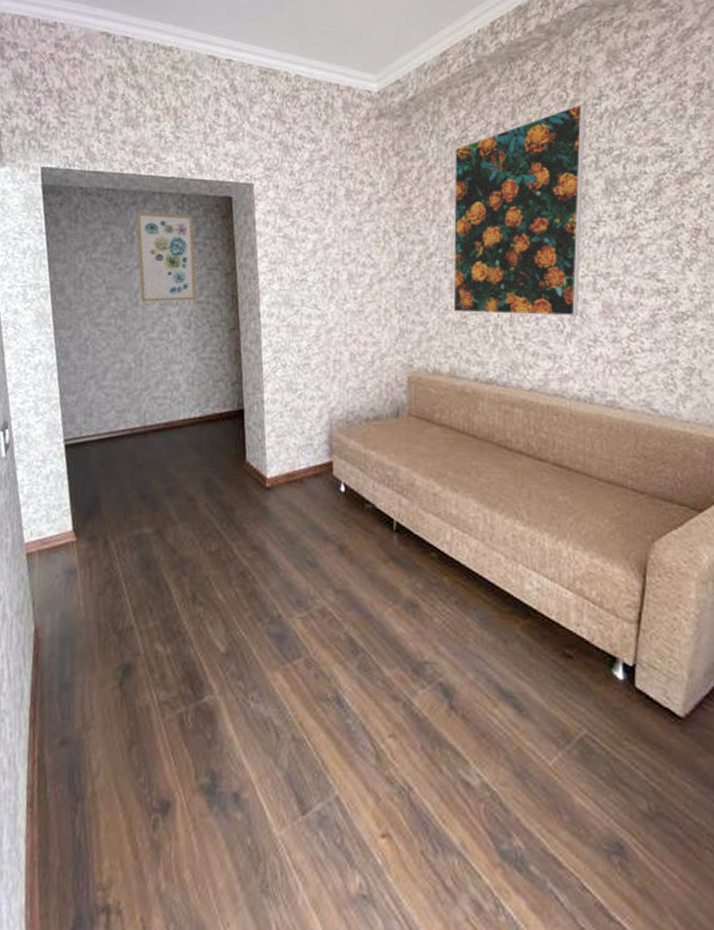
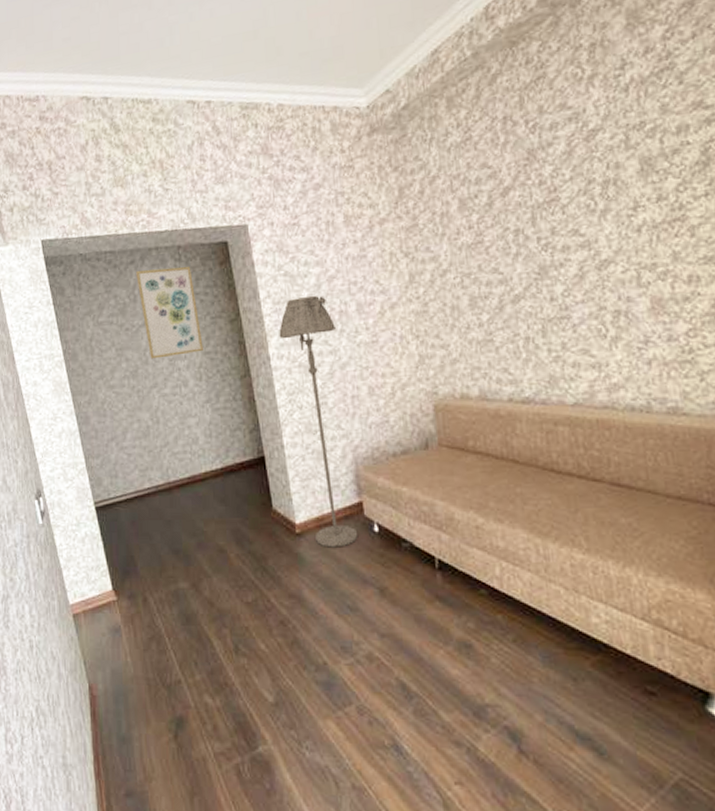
floor lamp: none [271,260,326,504] -> present [279,295,359,548]
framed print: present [453,104,586,317] -> none [459,78,623,330]

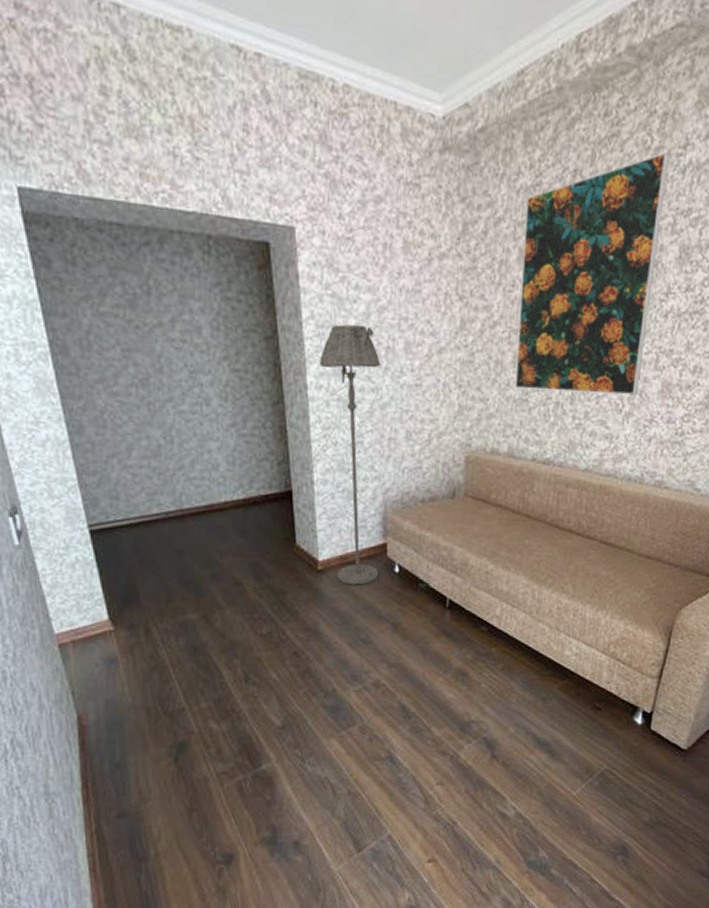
wall art: present [136,266,203,359] -> none [152,255,231,369]
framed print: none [459,78,623,330] -> present [515,152,670,396]

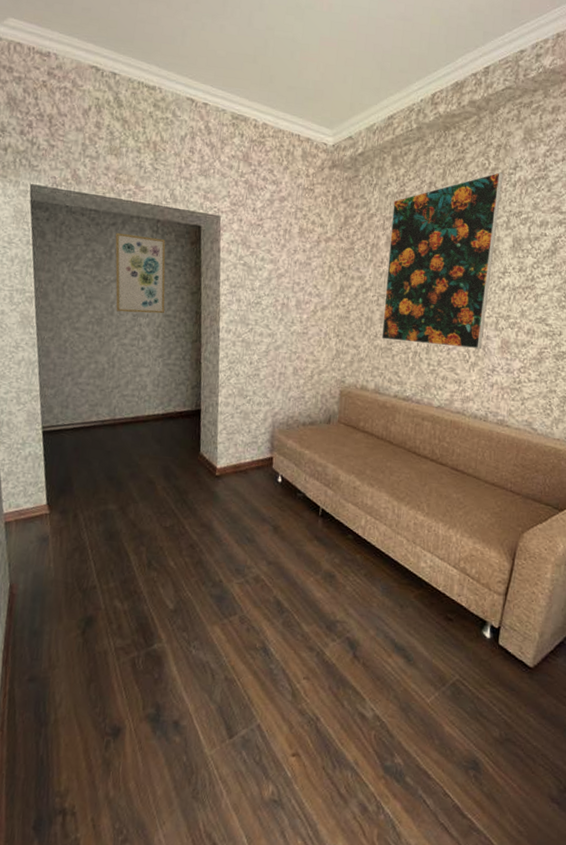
wall art: none [152,255,231,369] -> present [115,232,166,314]
floor lamp: present [319,324,381,585] -> none [230,285,277,491]

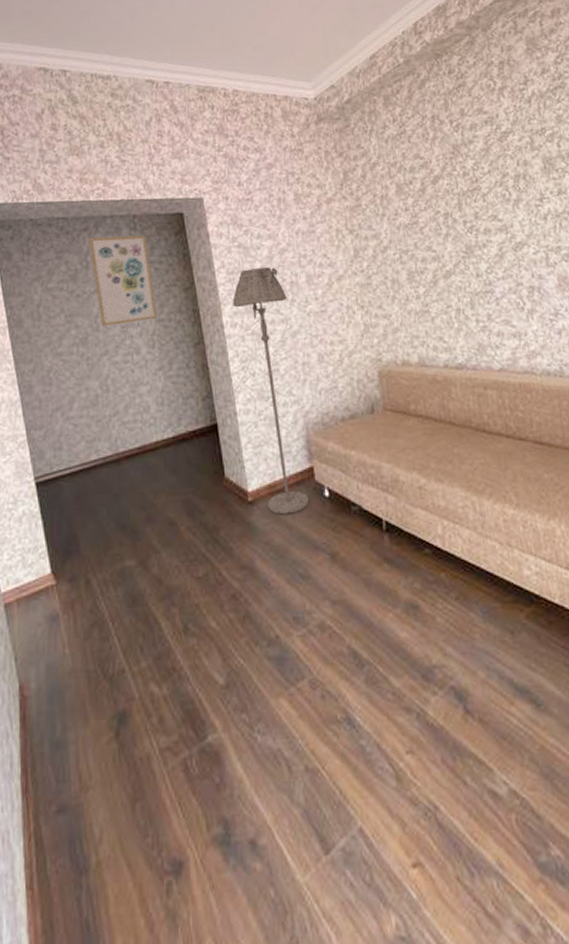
floor lamp: none [230,285,277,491] -> present [232,266,310,515]
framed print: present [381,172,504,350] -> none [395,90,536,302]

